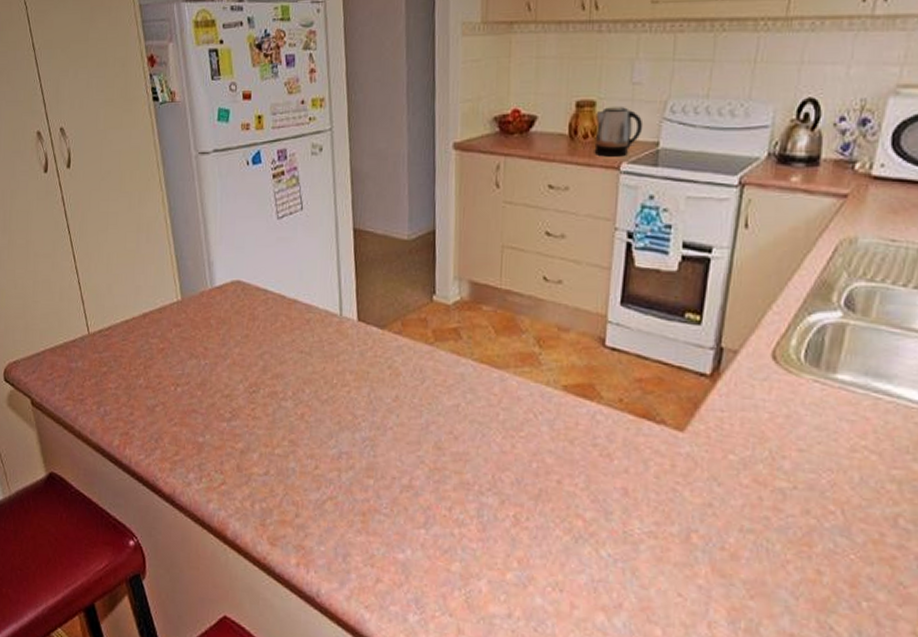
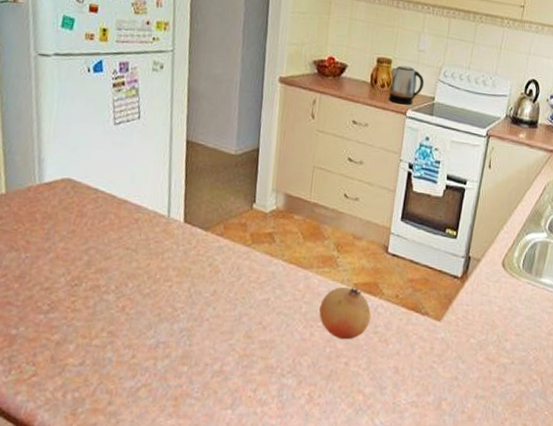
fruit: none [519,389,588,454] -> present [318,286,371,340]

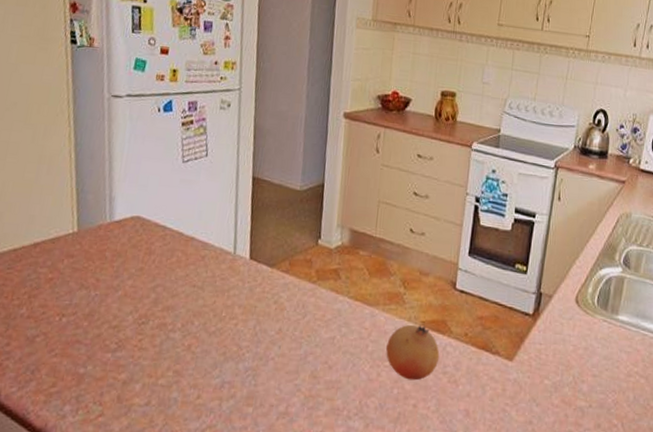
kettle: present [388,65,425,105] -> none [453,98,490,138]

